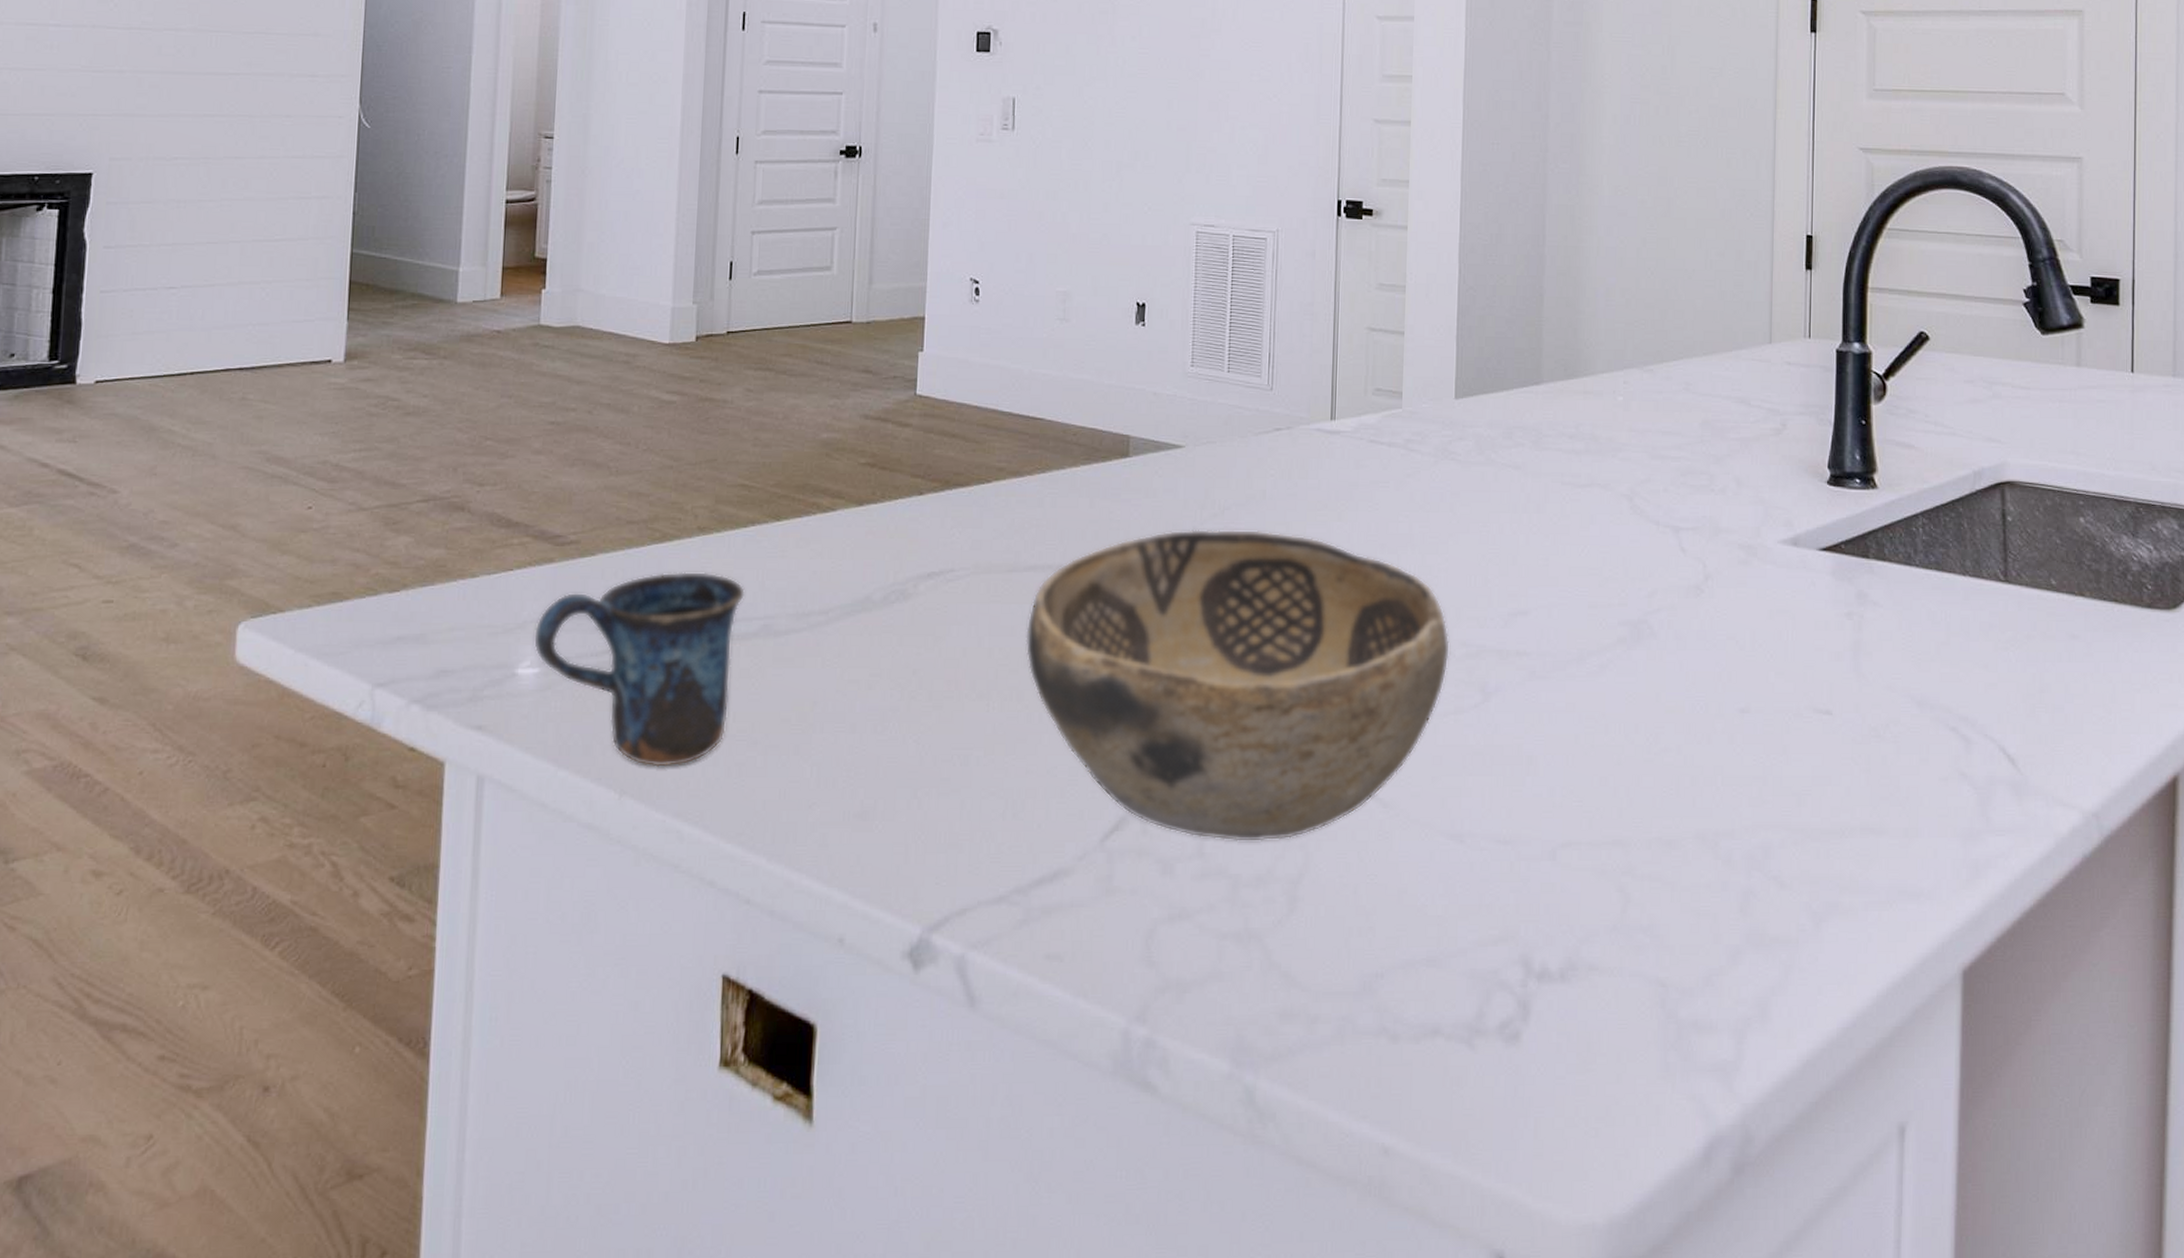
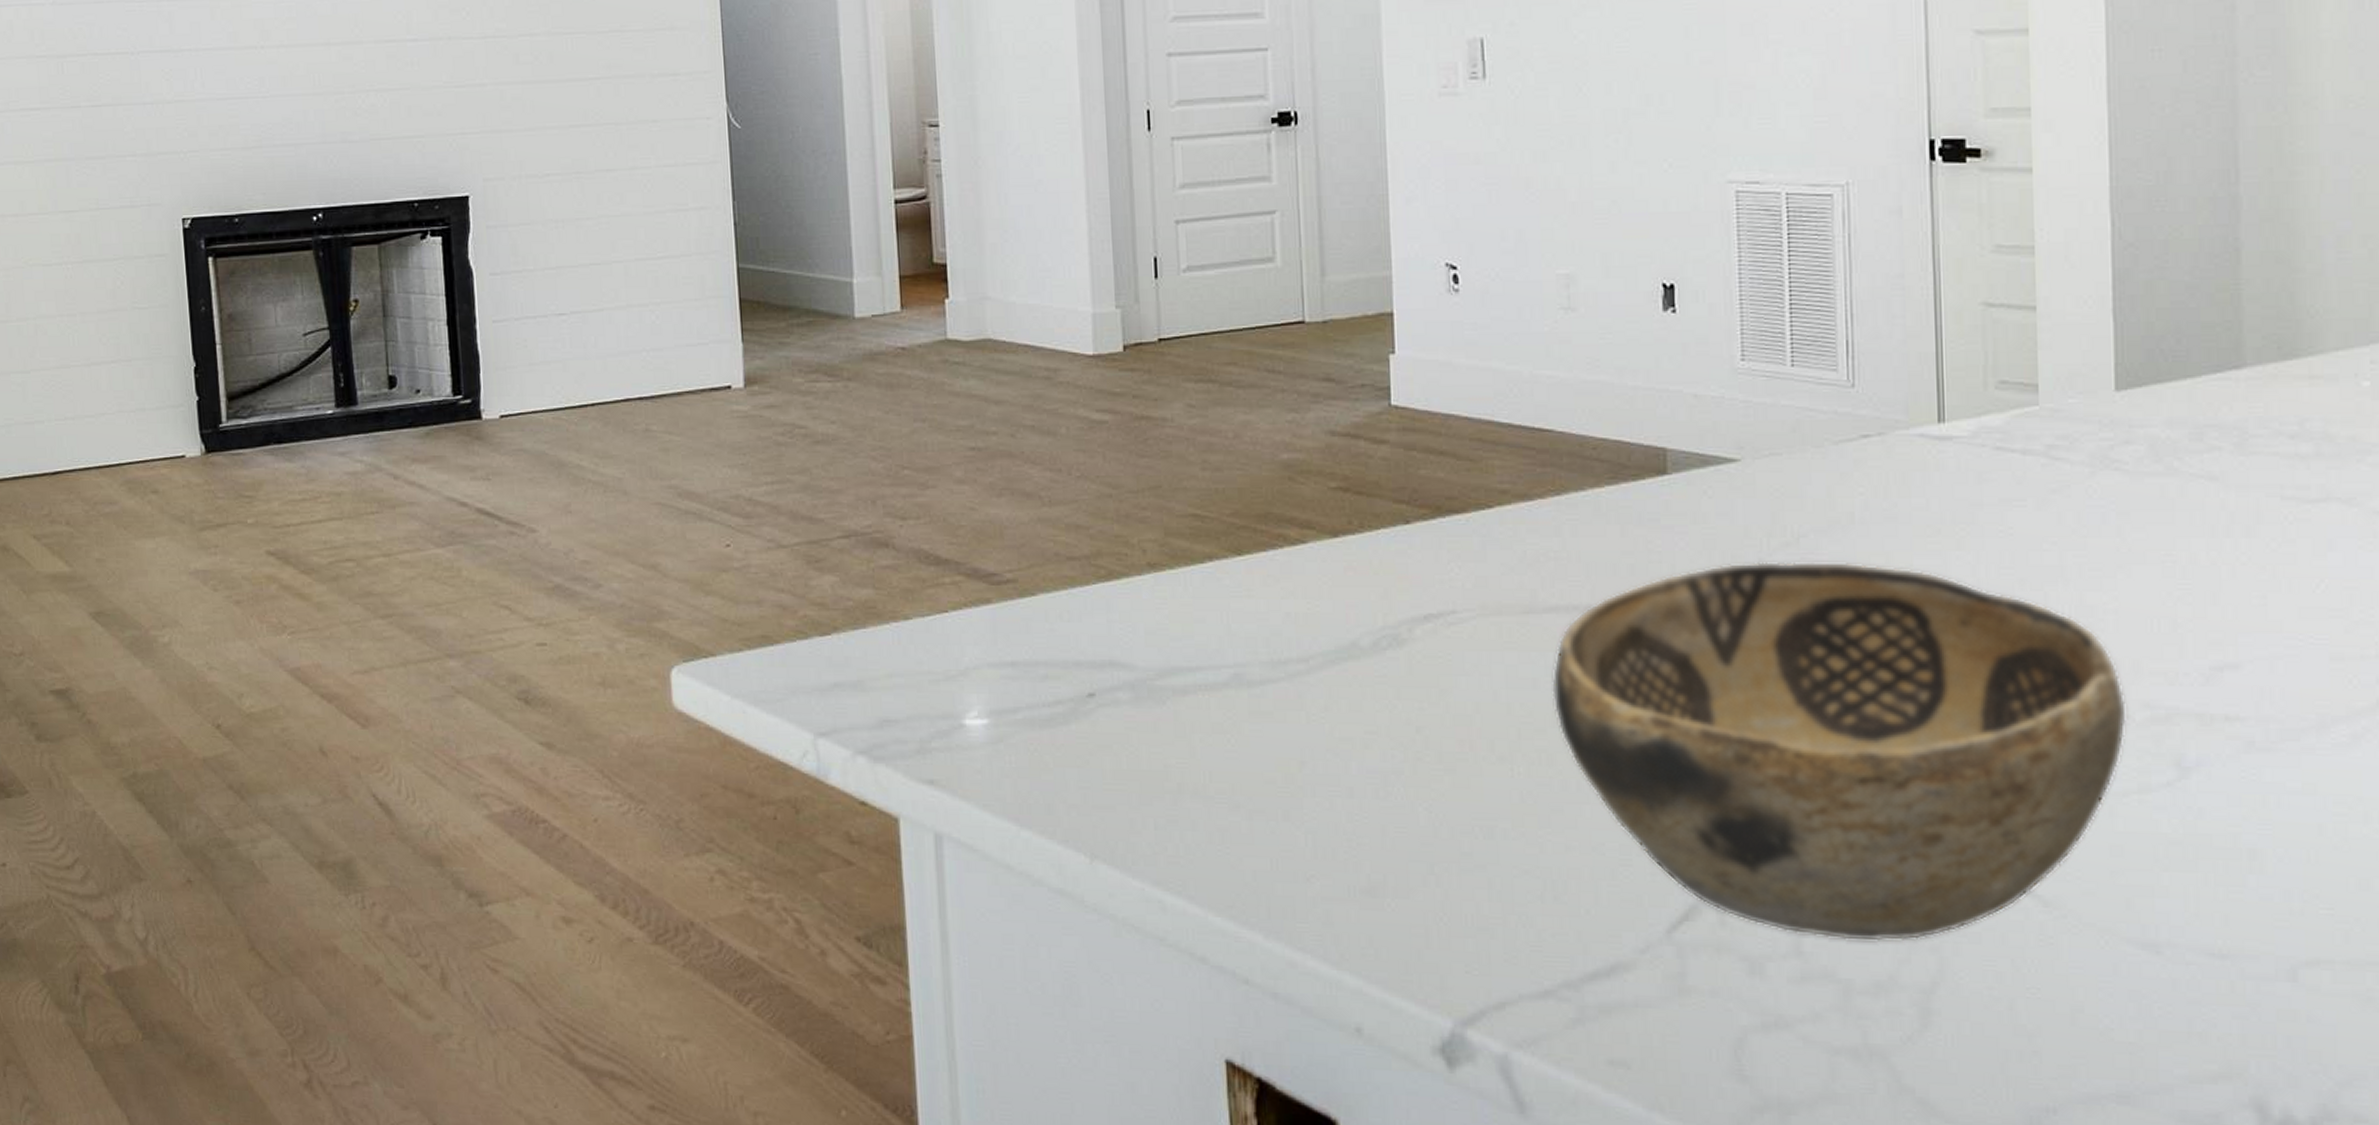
mug: present [533,571,746,767] -> none [977,612,1210,830]

